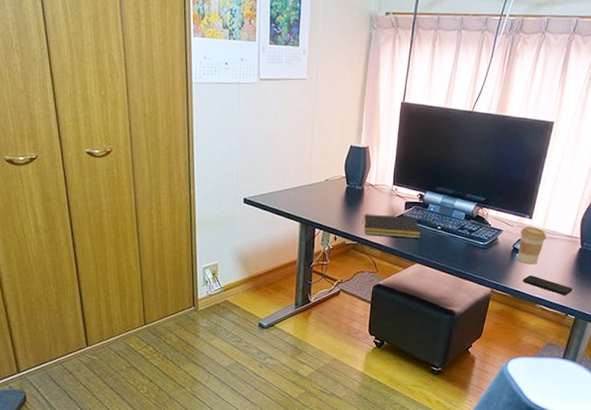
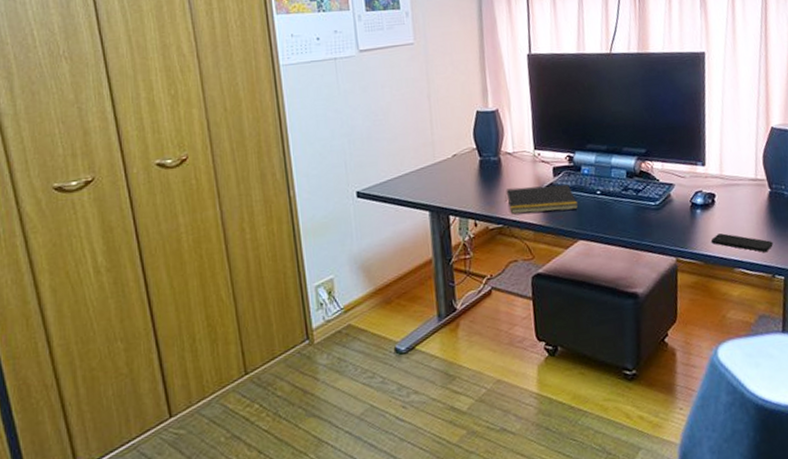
coffee cup: present [517,226,547,265] -> none [695,174,727,221]

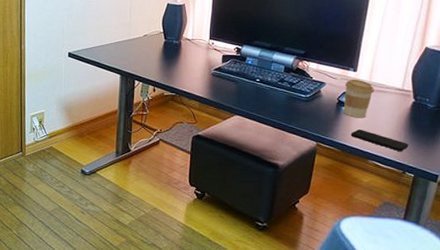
notepad: present [505,184,578,214] -> none [180,66,239,90]
coffee cup: none [695,174,727,221] -> present [343,78,374,118]

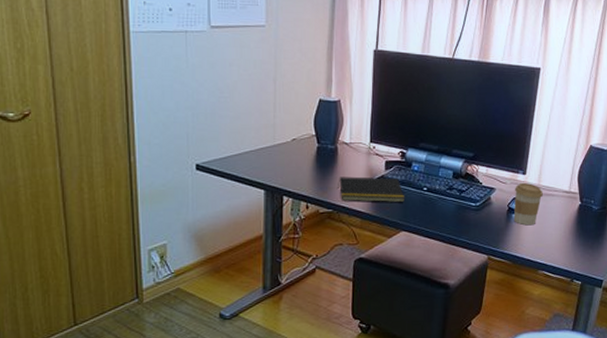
notepad: none [180,66,239,90] -> present [338,176,404,202]
smartphone: present [350,129,409,151] -> none [521,238,576,258]

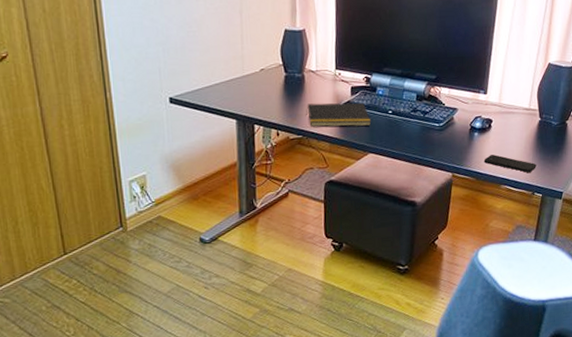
coffee cup: present [513,182,543,226] -> none [476,101,504,143]
smartphone: none [521,238,576,258] -> present [483,154,536,172]

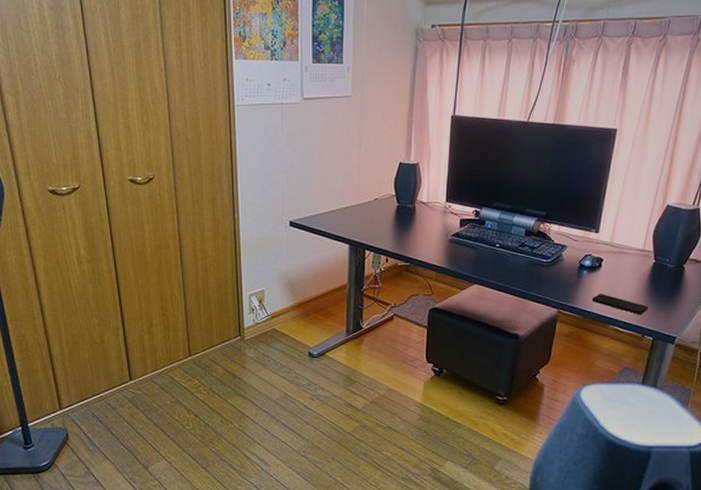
notepad: present [306,102,371,127] -> none [415,233,477,257]

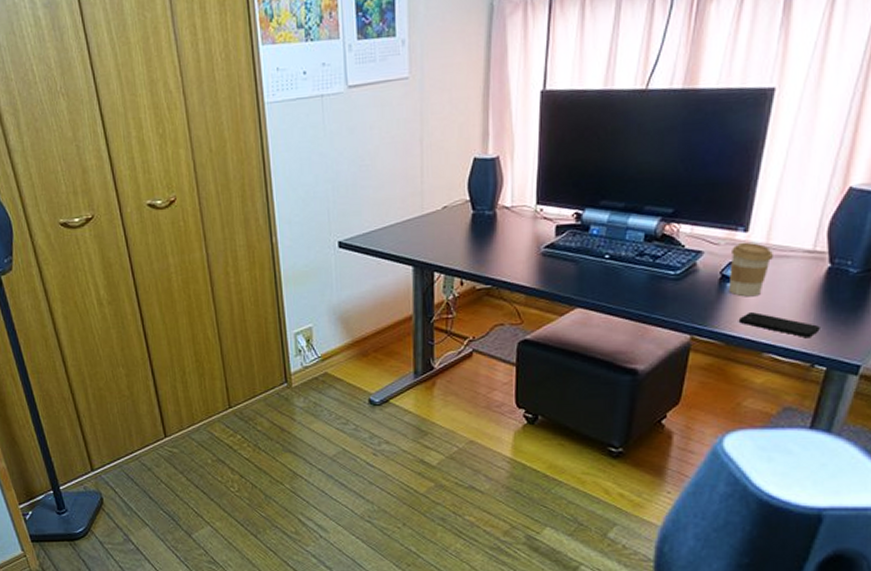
coffee cup: none [584,240,616,282] -> present [728,242,773,297]

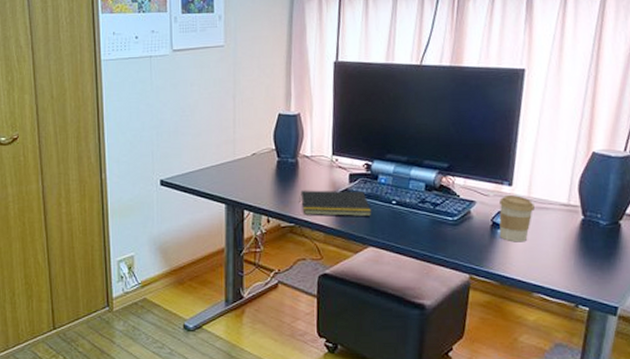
notepad: none [497,245,580,275] -> present [299,190,371,216]
smartphone: present [738,312,820,337] -> none [509,256,580,280]

